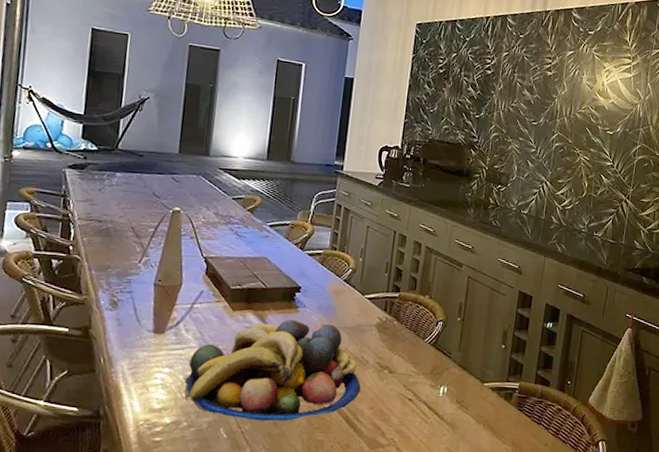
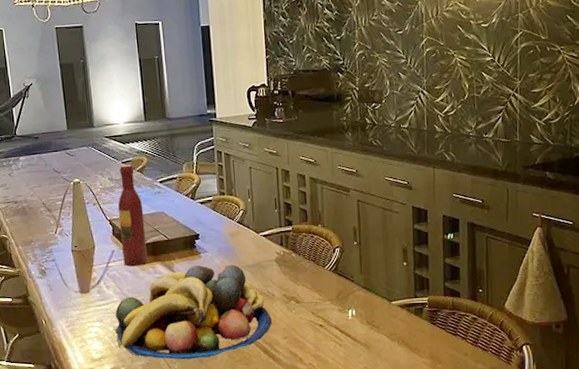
wine bottle: none [211,201,246,312] -> present [117,164,148,267]

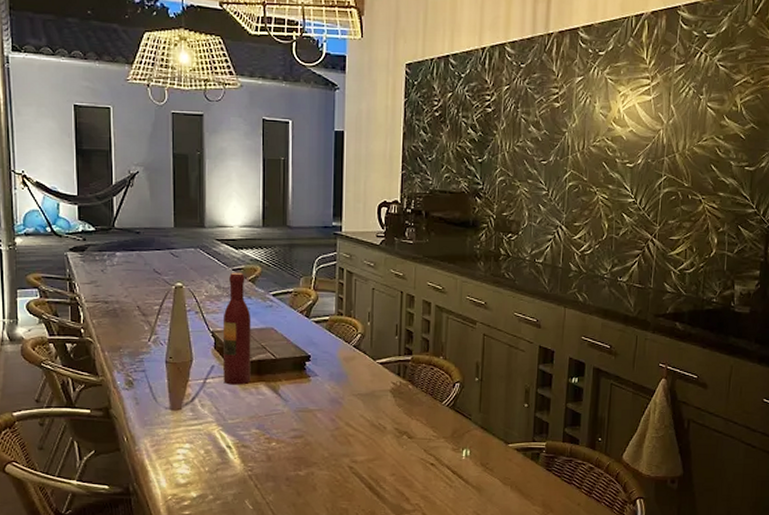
fruit bowl: present [115,264,272,360] -> none [206,390,380,492]

